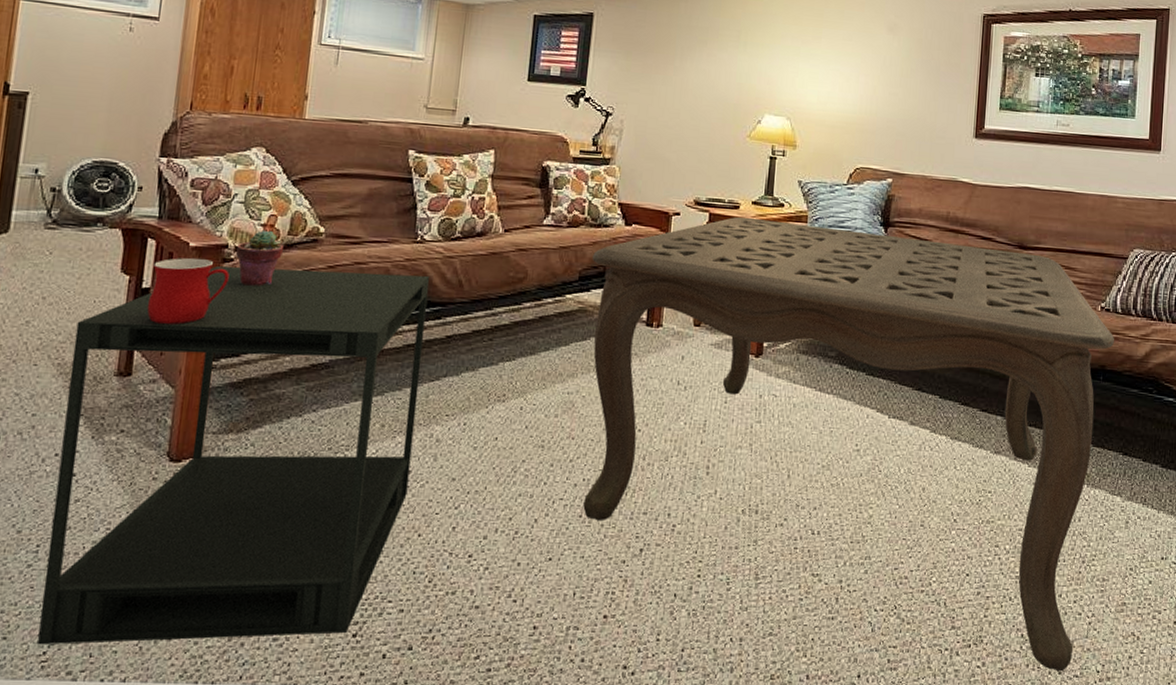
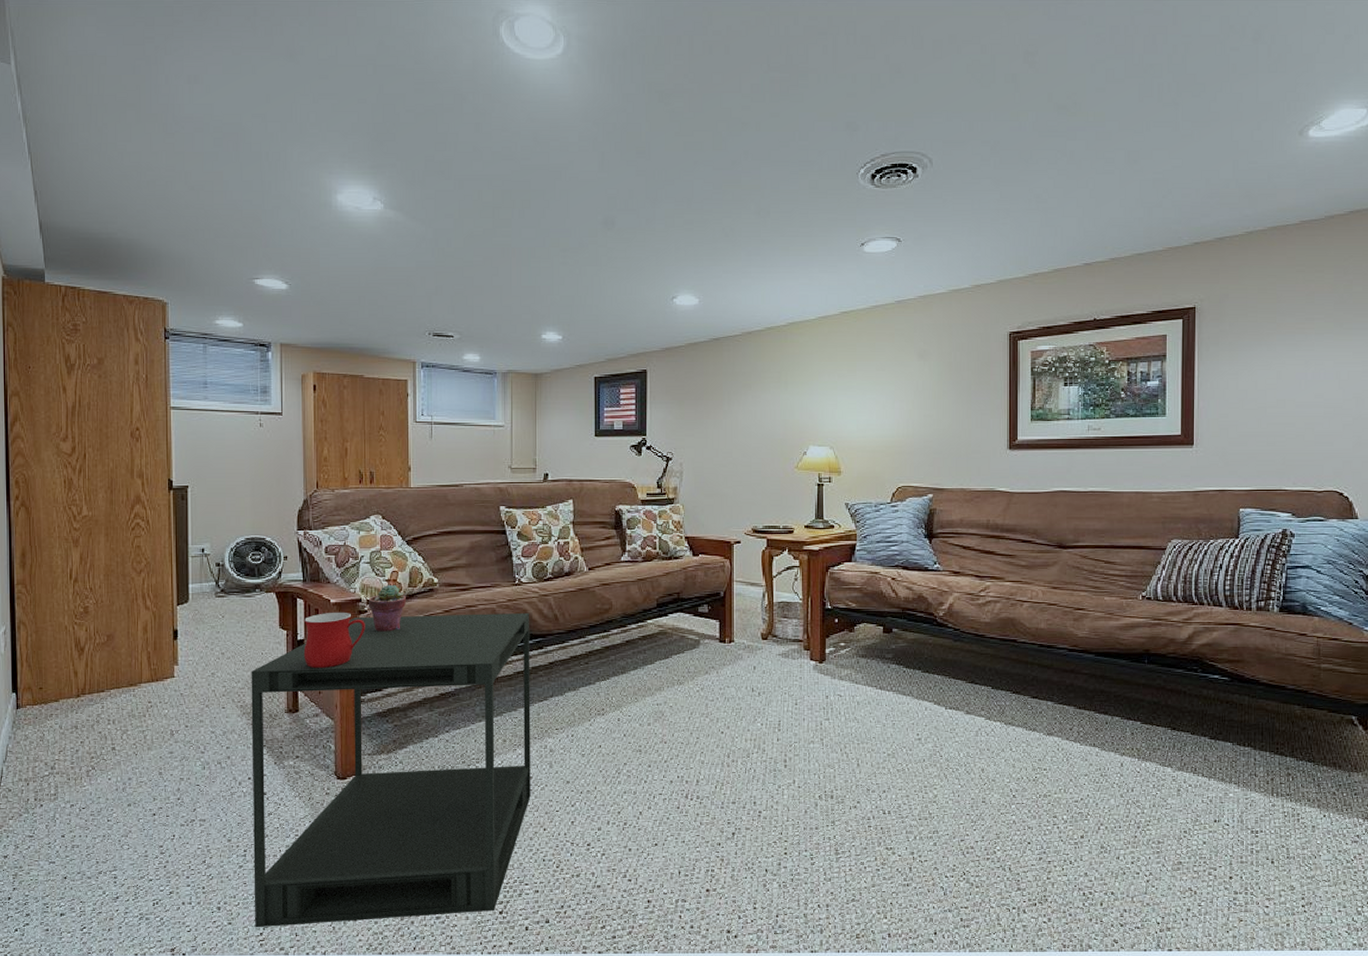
coffee table: present [583,216,1114,672] -> none [667,540,1157,924]

